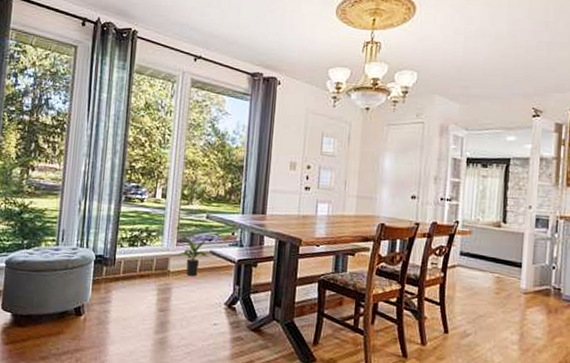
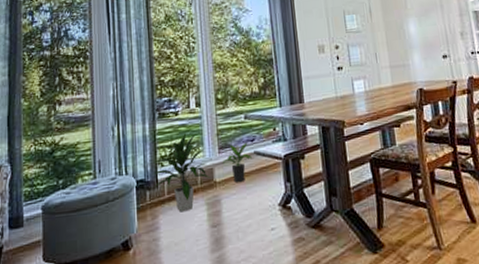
indoor plant: none [111,220,164,292] -> present [152,131,209,212]

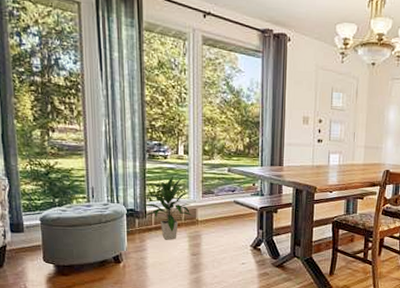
potted plant: present [222,142,253,183] -> none [204,192,232,224]

